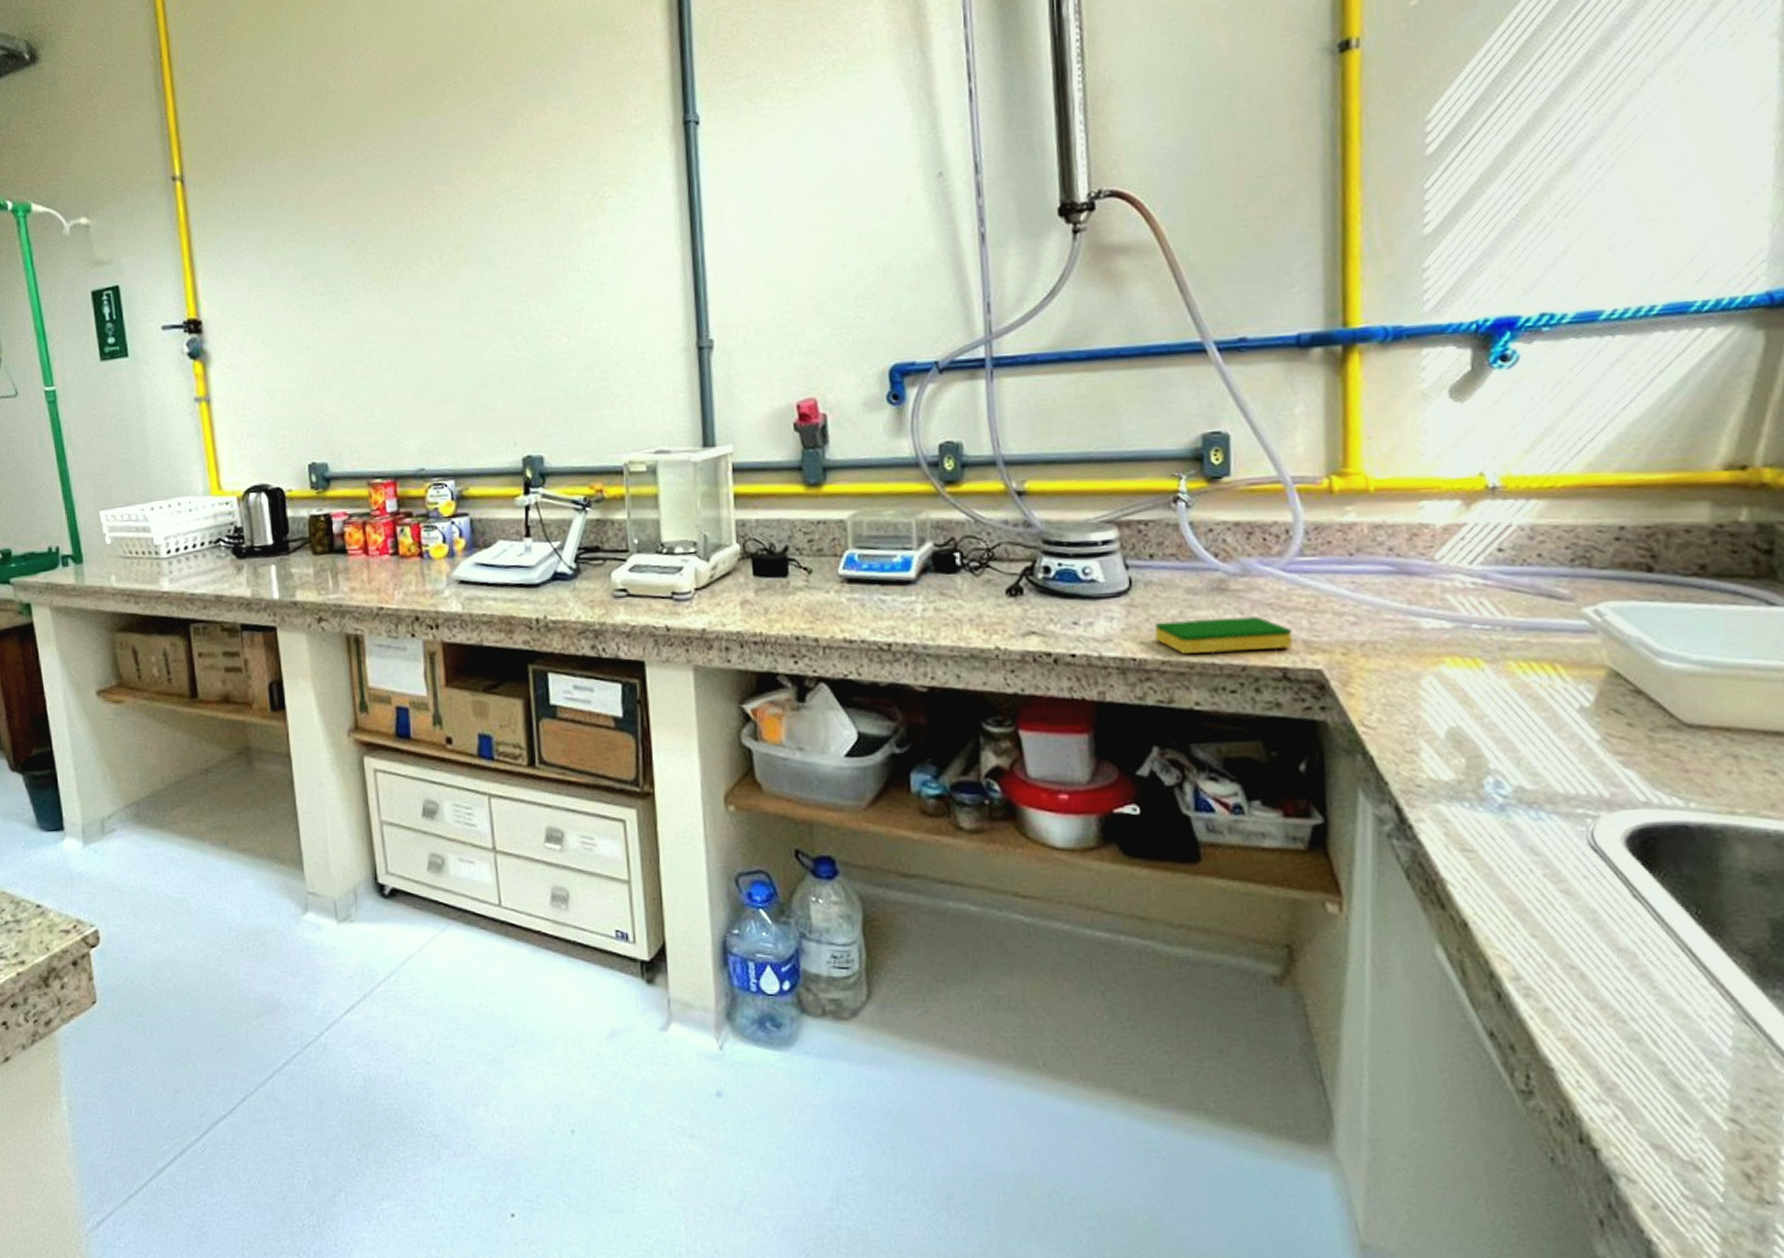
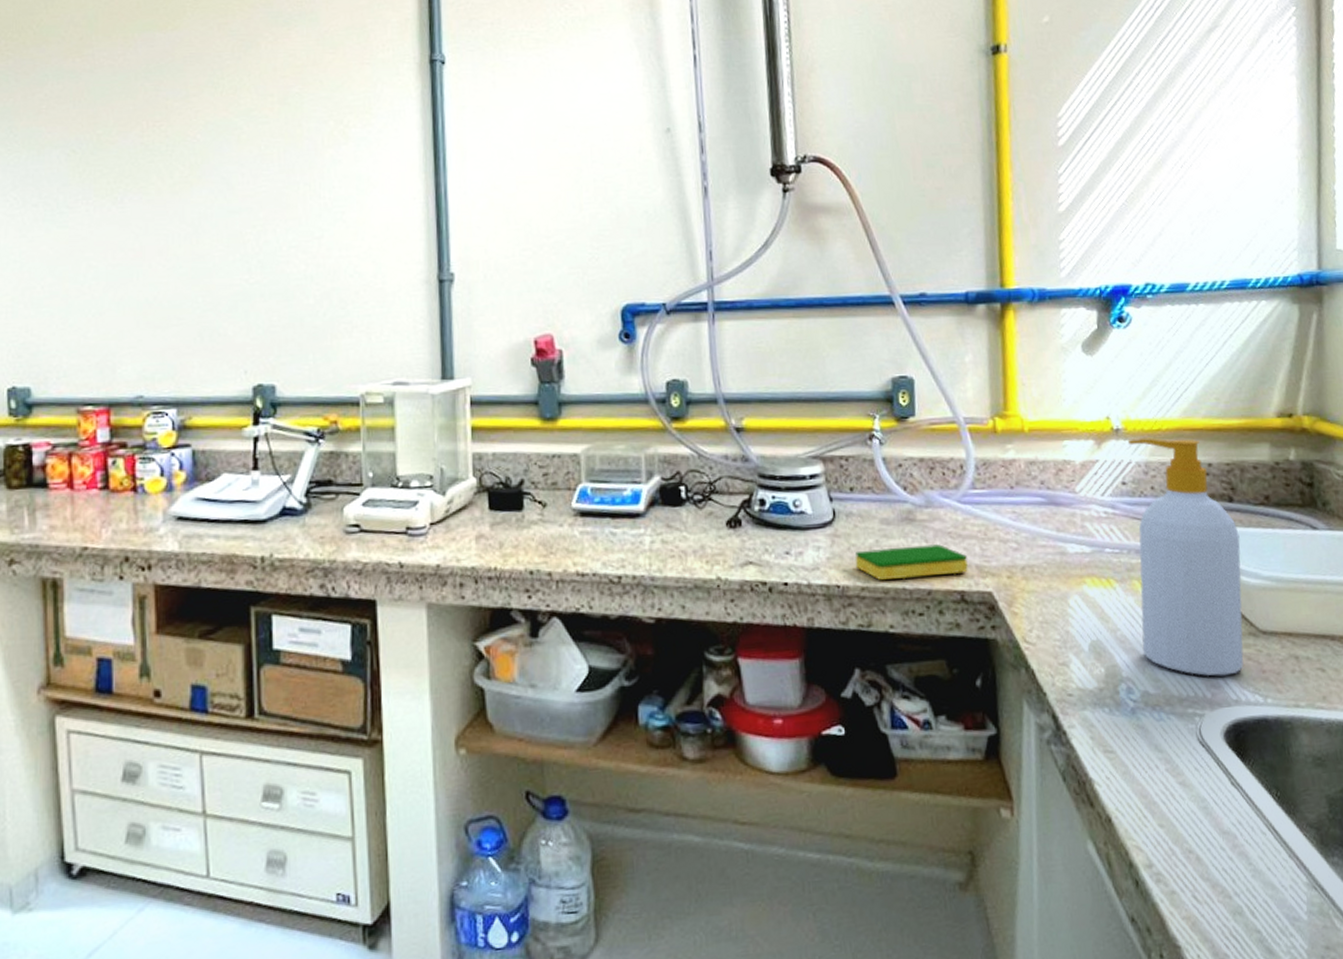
soap bottle: none [1507,495,1661,774] -> present [1127,436,1244,676]

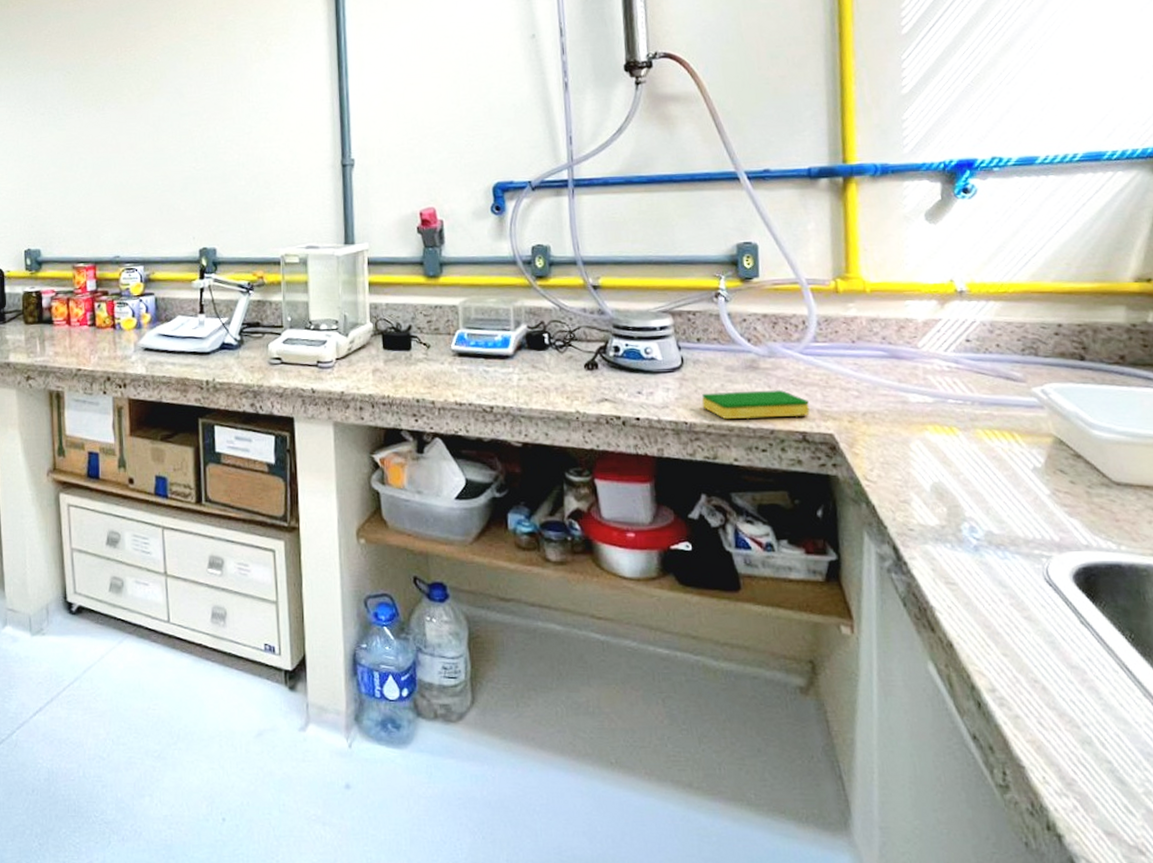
soap bottle: present [1127,436,1244,676] -> none [972,298,1095,522]

